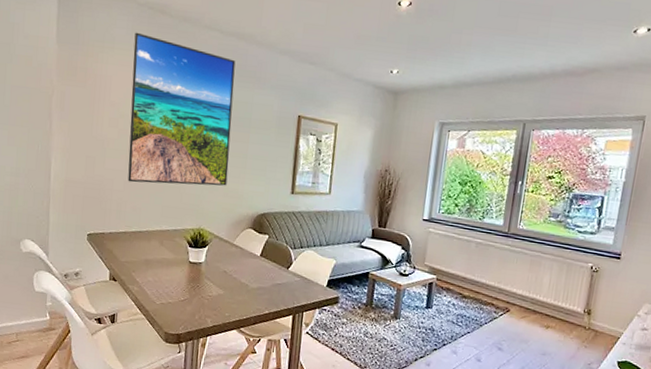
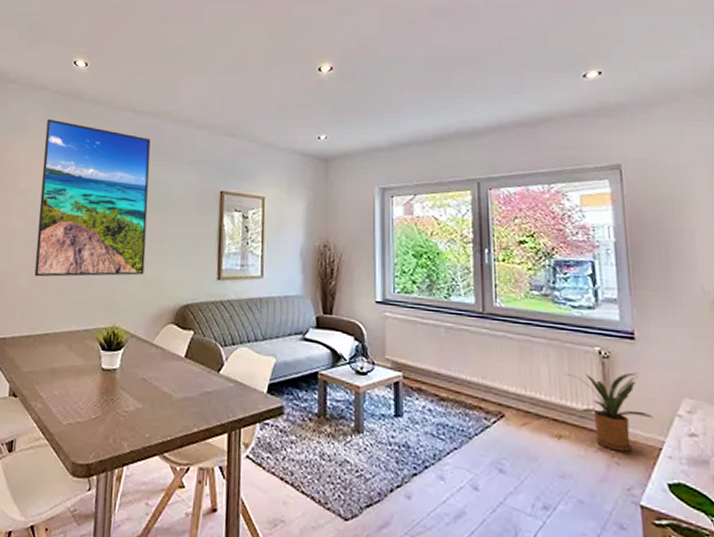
house plant: none [561,282,620,339] -> present [564,372,654,452]

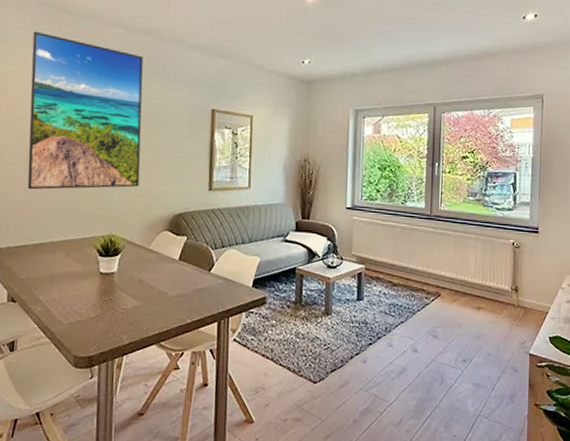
house plant: present [564,372,654,452] -> none [486,258,545,317]

